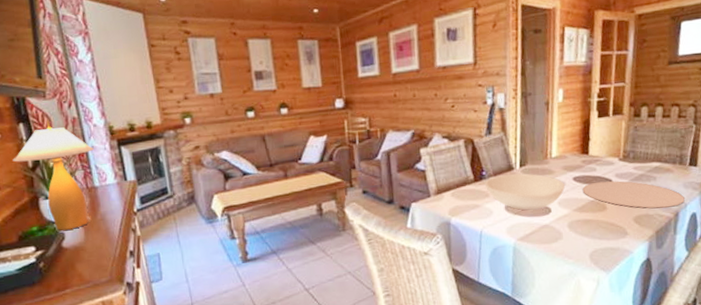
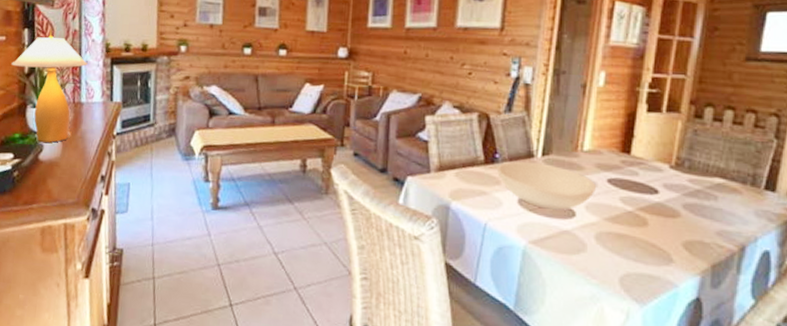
placemat: present [582,181,685,209] -> none [618,189,755,239]

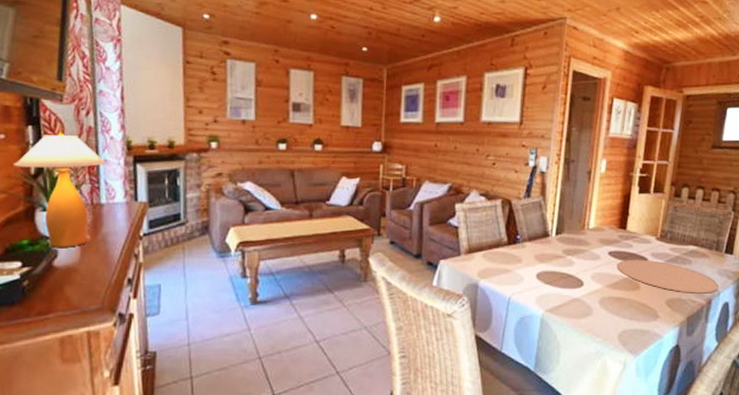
bowl: present [496,161,596,210] -> none [518,240,599,281]
placemat: none [618,189,755,239] -> present [617,259,718,294]

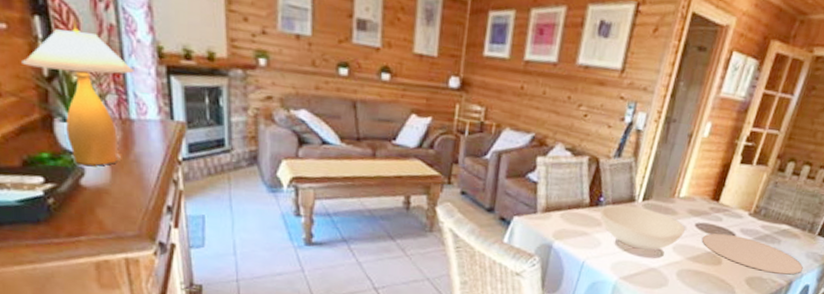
bowl: none [518,240,599,281] -> present [599,205,685,250]

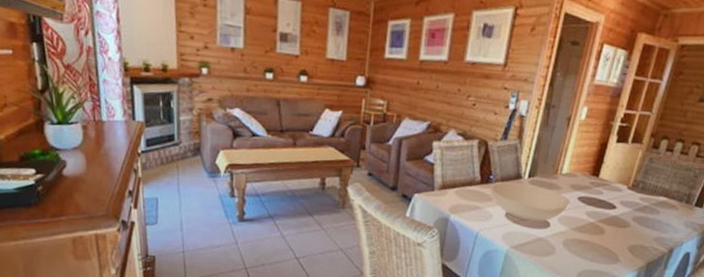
table lamp: present [22,19,134,166] -> none [22,44,106,160]
placemat: present [702,233,803,275] -> none [584,205,683,243]

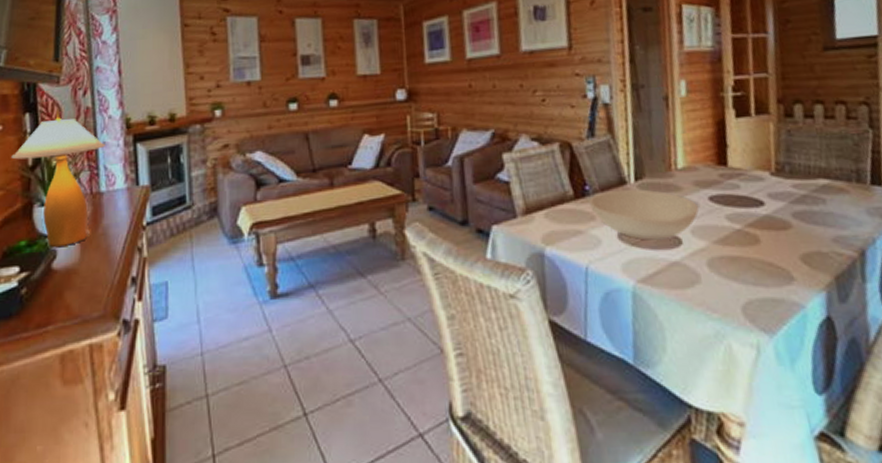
table lamp: none [22,44,106,160] -> present [11,109,105,248]

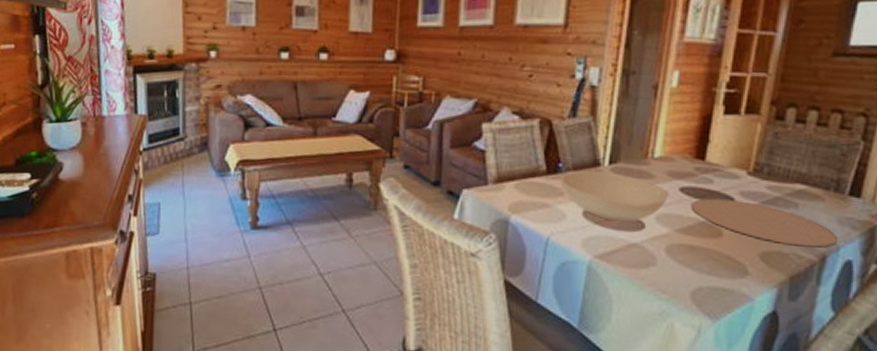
table lamp: present [11,109,105,248] -> none [23,34,108,161]
placemat: none [723,202,872,244] -> present [691,198,837,248]

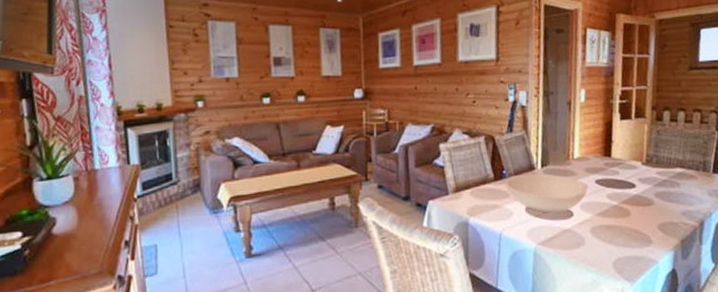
placemat: present [691,198,837,248] -> none [605,185,710,217]

